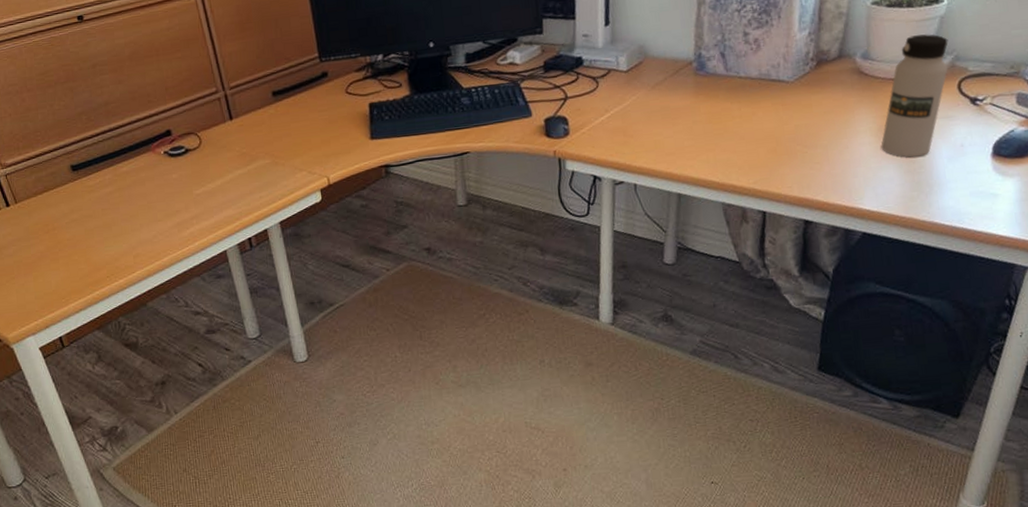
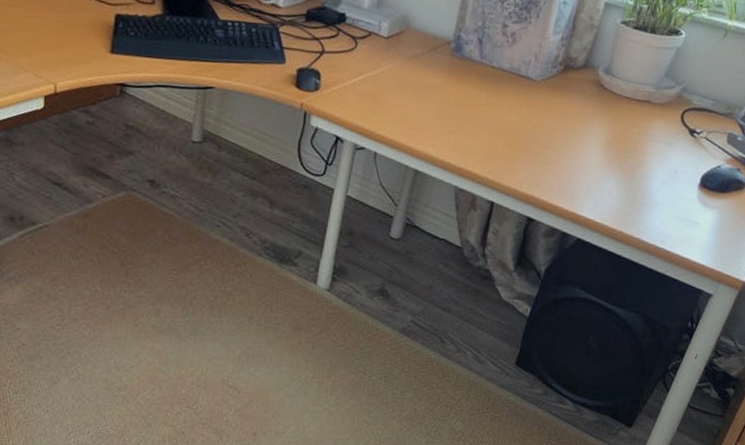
water bottle: present [881,34,949,158] -> none [607,60,680,175]

